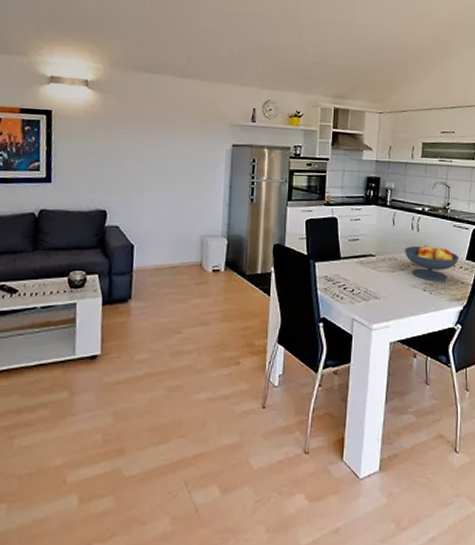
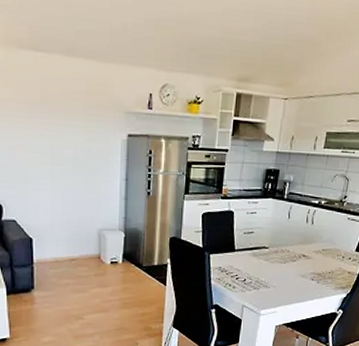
fruit bowl: present [405,244,459,281] -> none [297,237,349,271]

